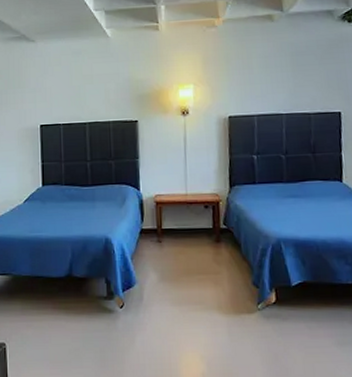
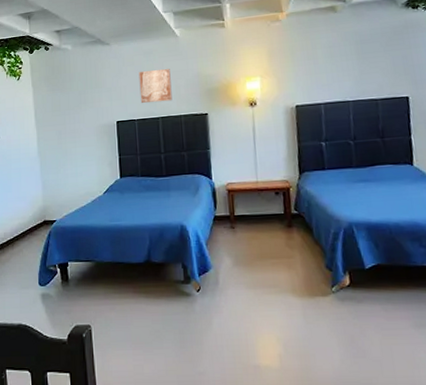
wall art: none [66,71,101,107] -> present [138,69,173,104]

